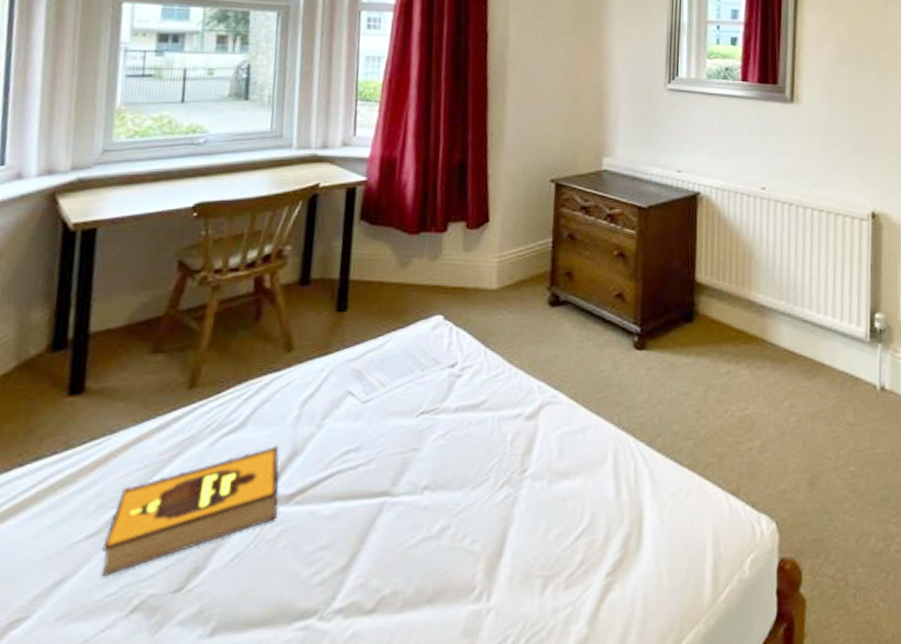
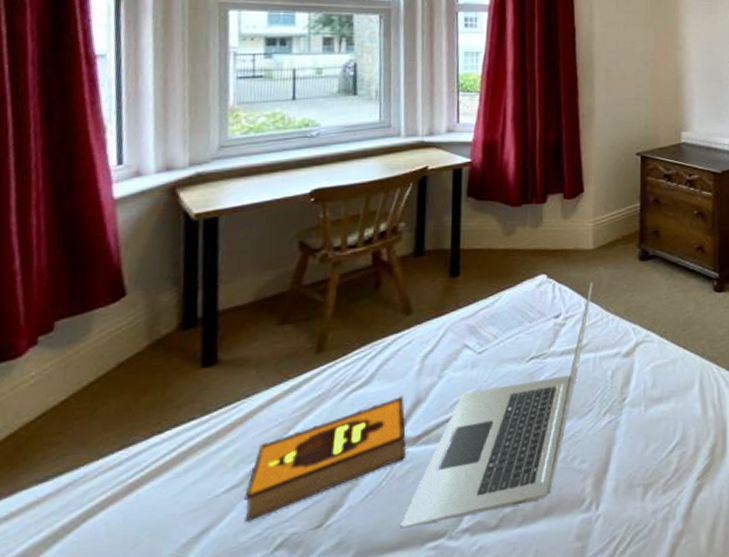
laptop: none [267,328,495,602] -> present [400,282,593,529]

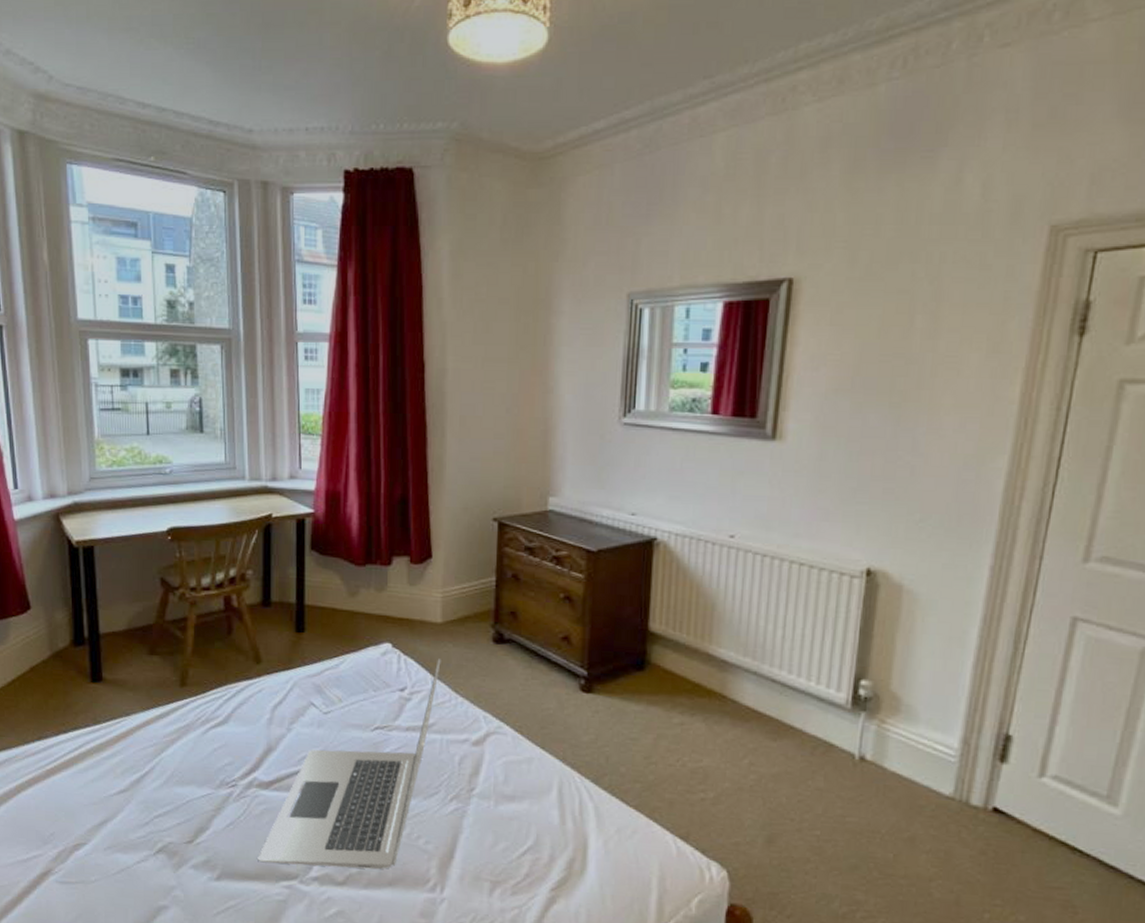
hardback book: present [244,395,407,523] -> none [131,740,261,824]

